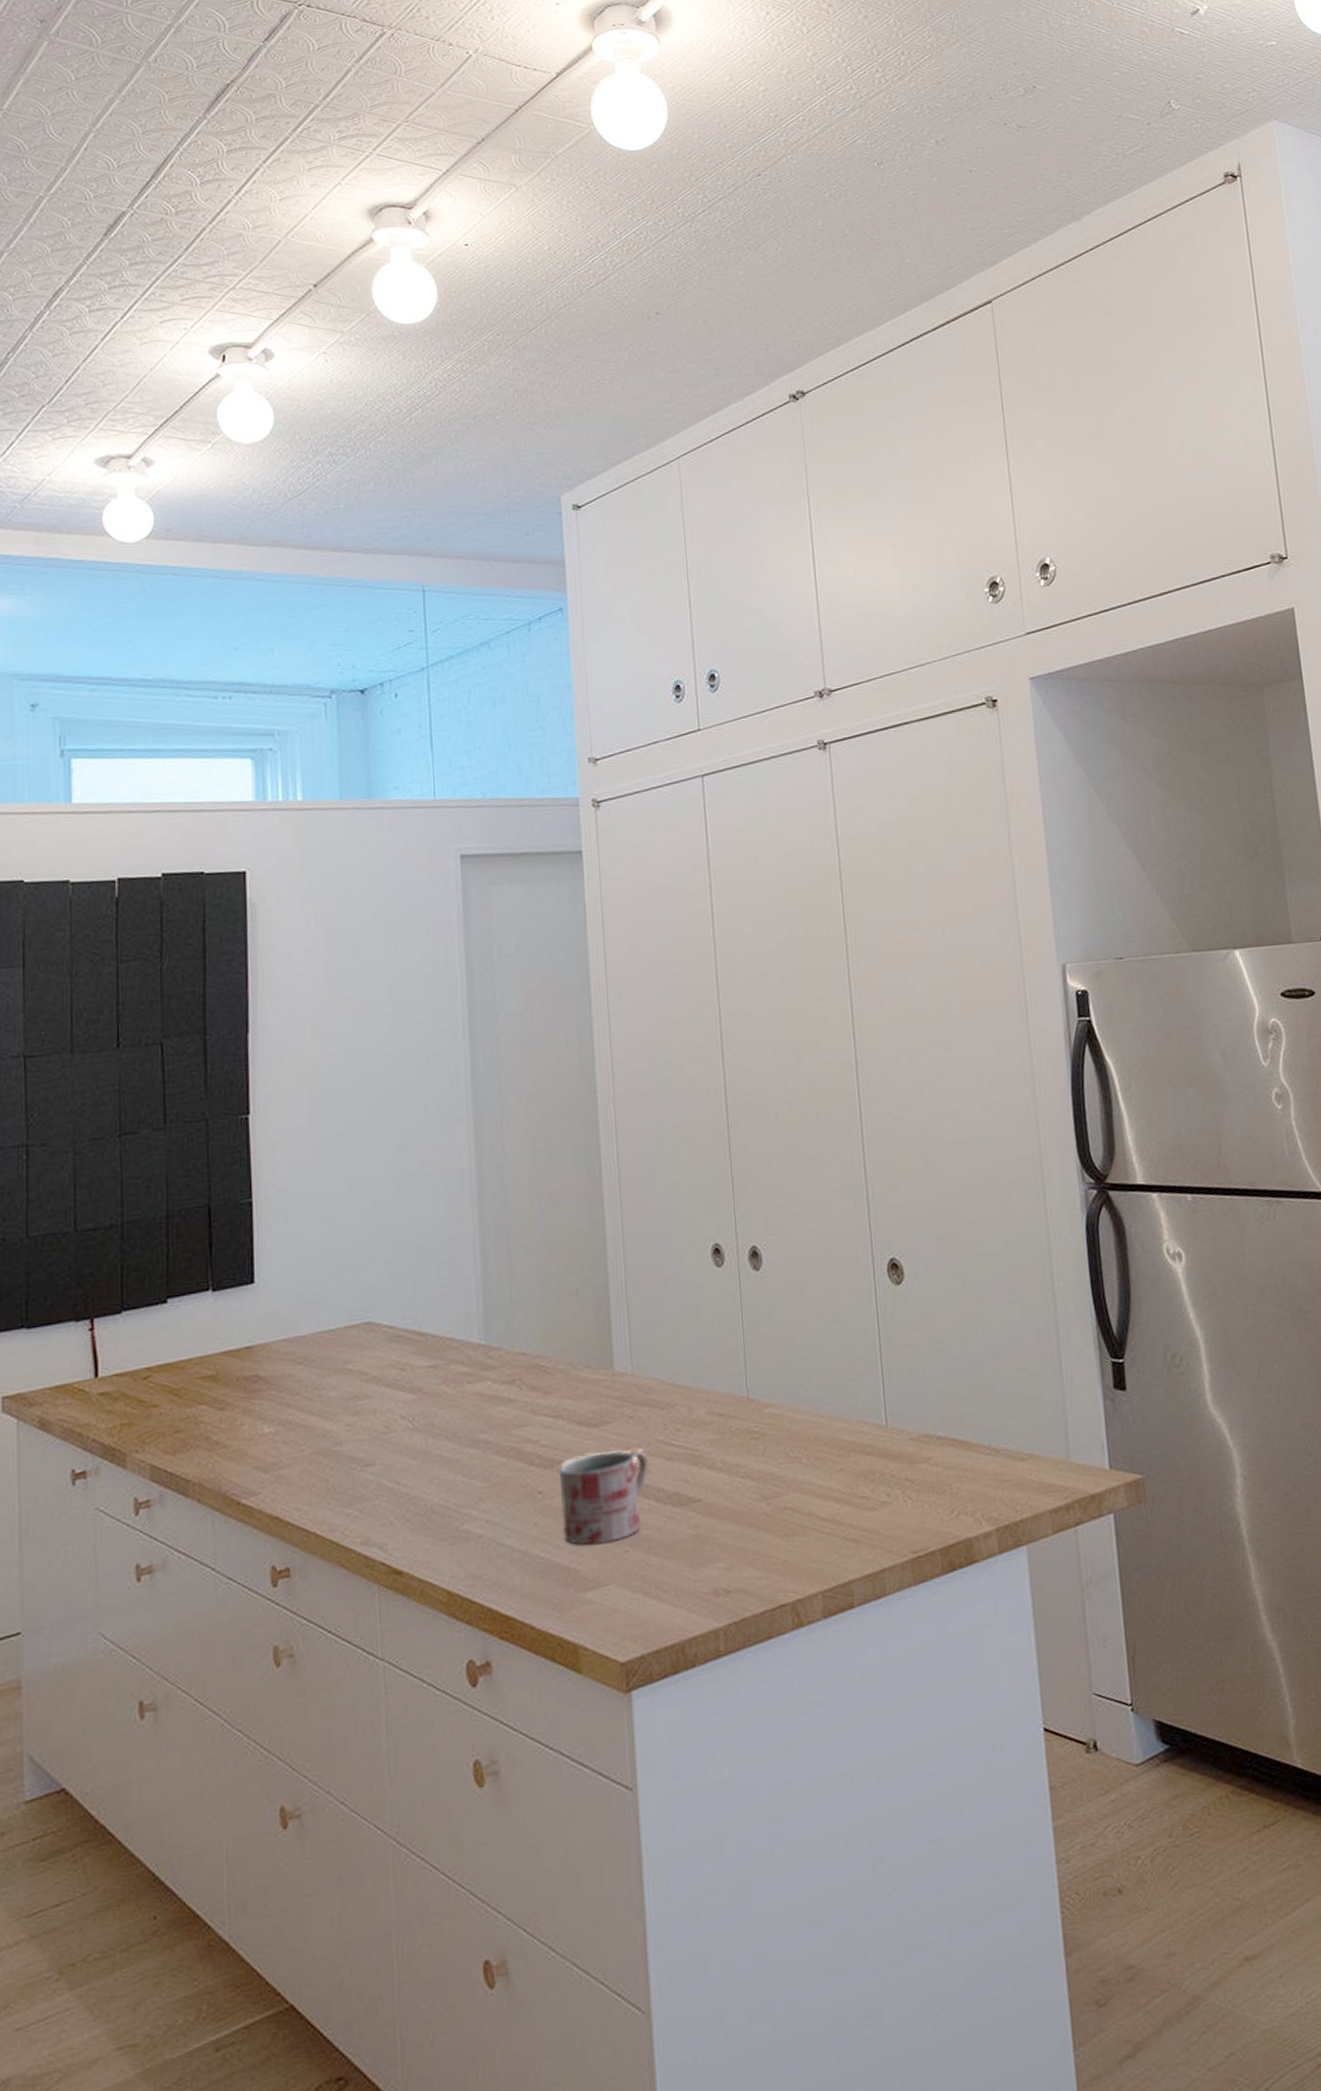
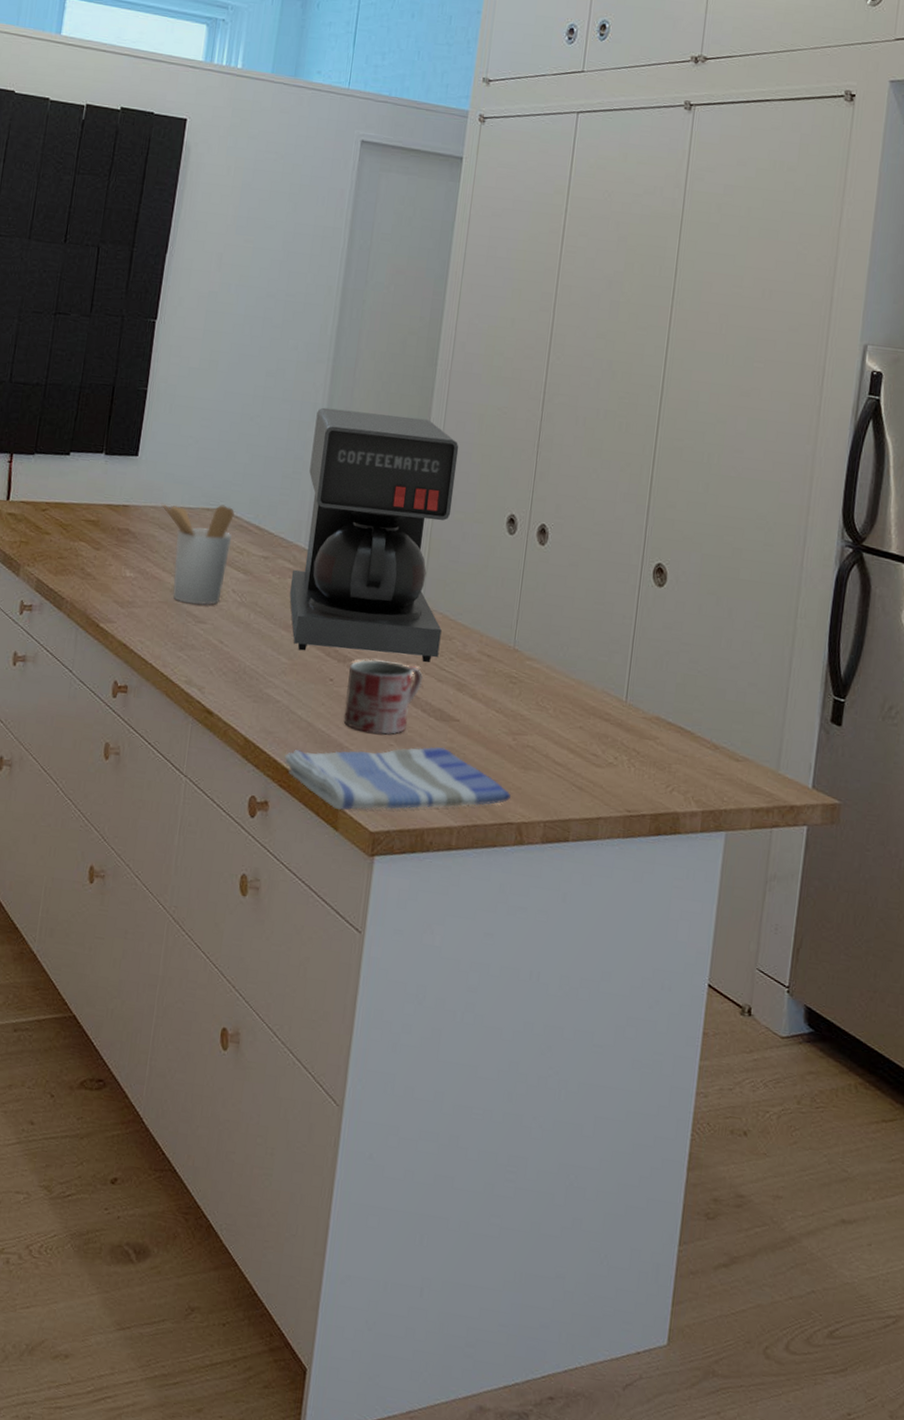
utensil holder: none [292,1316,389,1447] -> present [160,503,235,606]
coffee maker: none [465,1157,662,1468] -> present [289,407,459,663]
dish towel: none [500,1536,778,1648] -> present [284,746,511,811]

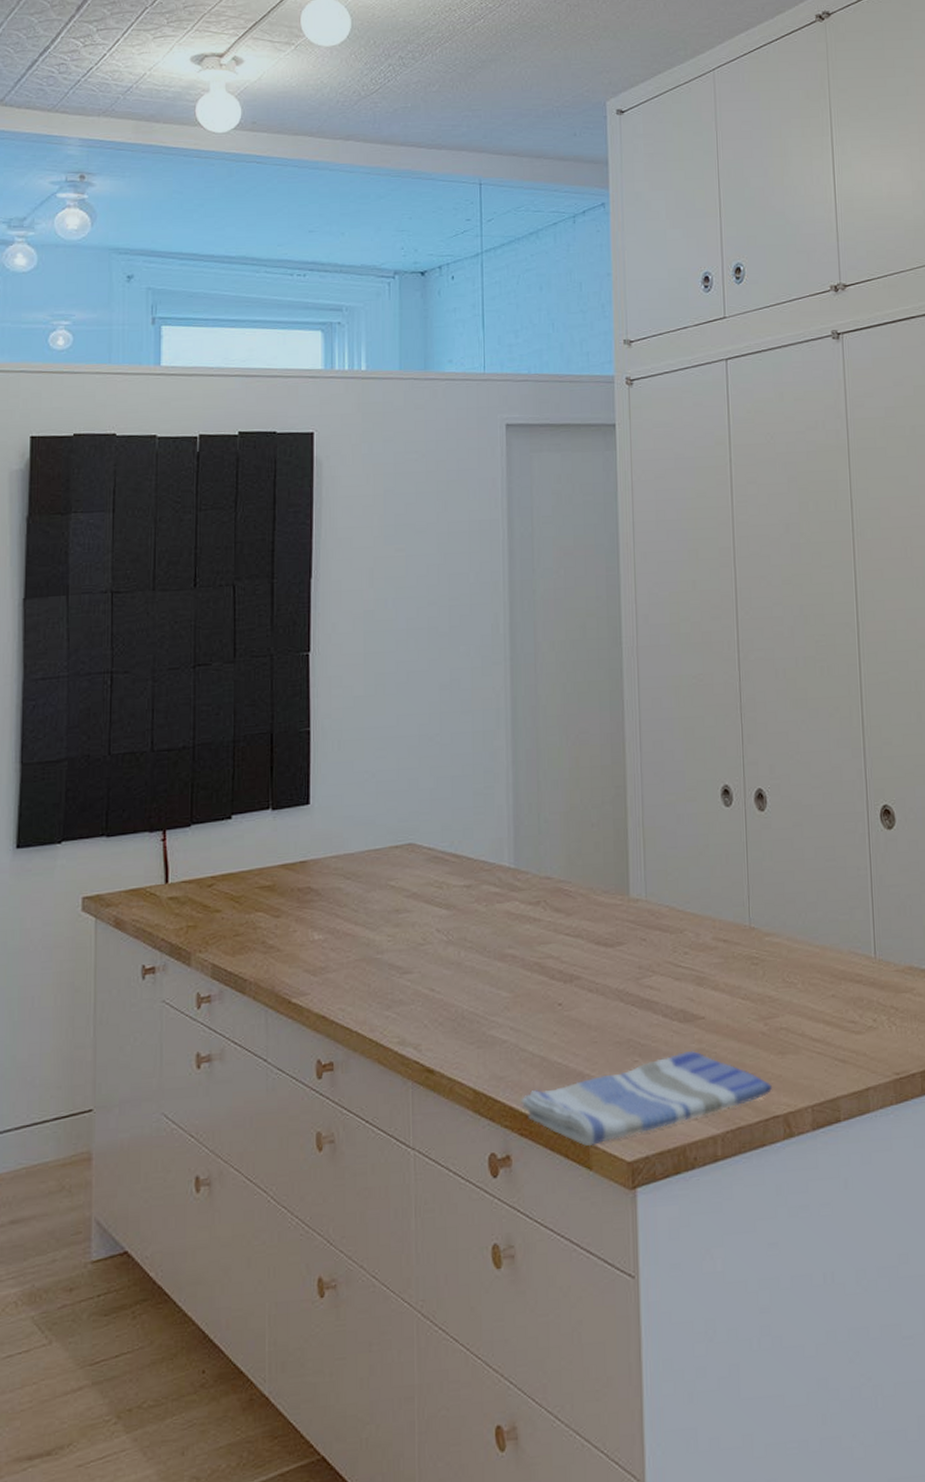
utensil holder: present [160,503,235,606] -> none [342,838,428,955]
coffee maker: present [289,407,459,663] -> none [499,702,672,980]
mug: present [343,659,424,735] -> none [577,969,659,1054]

